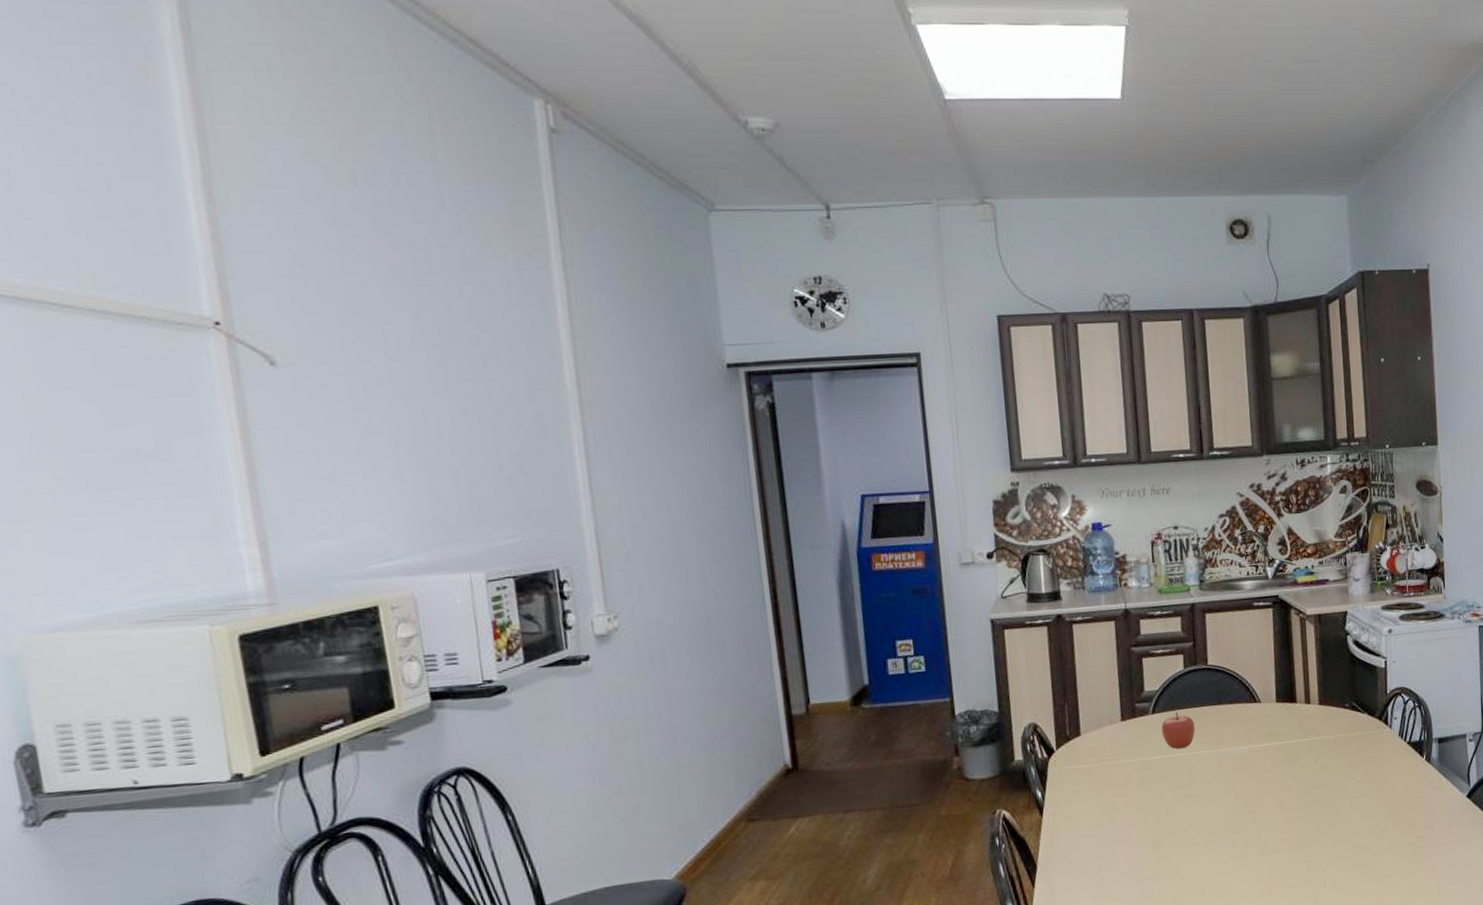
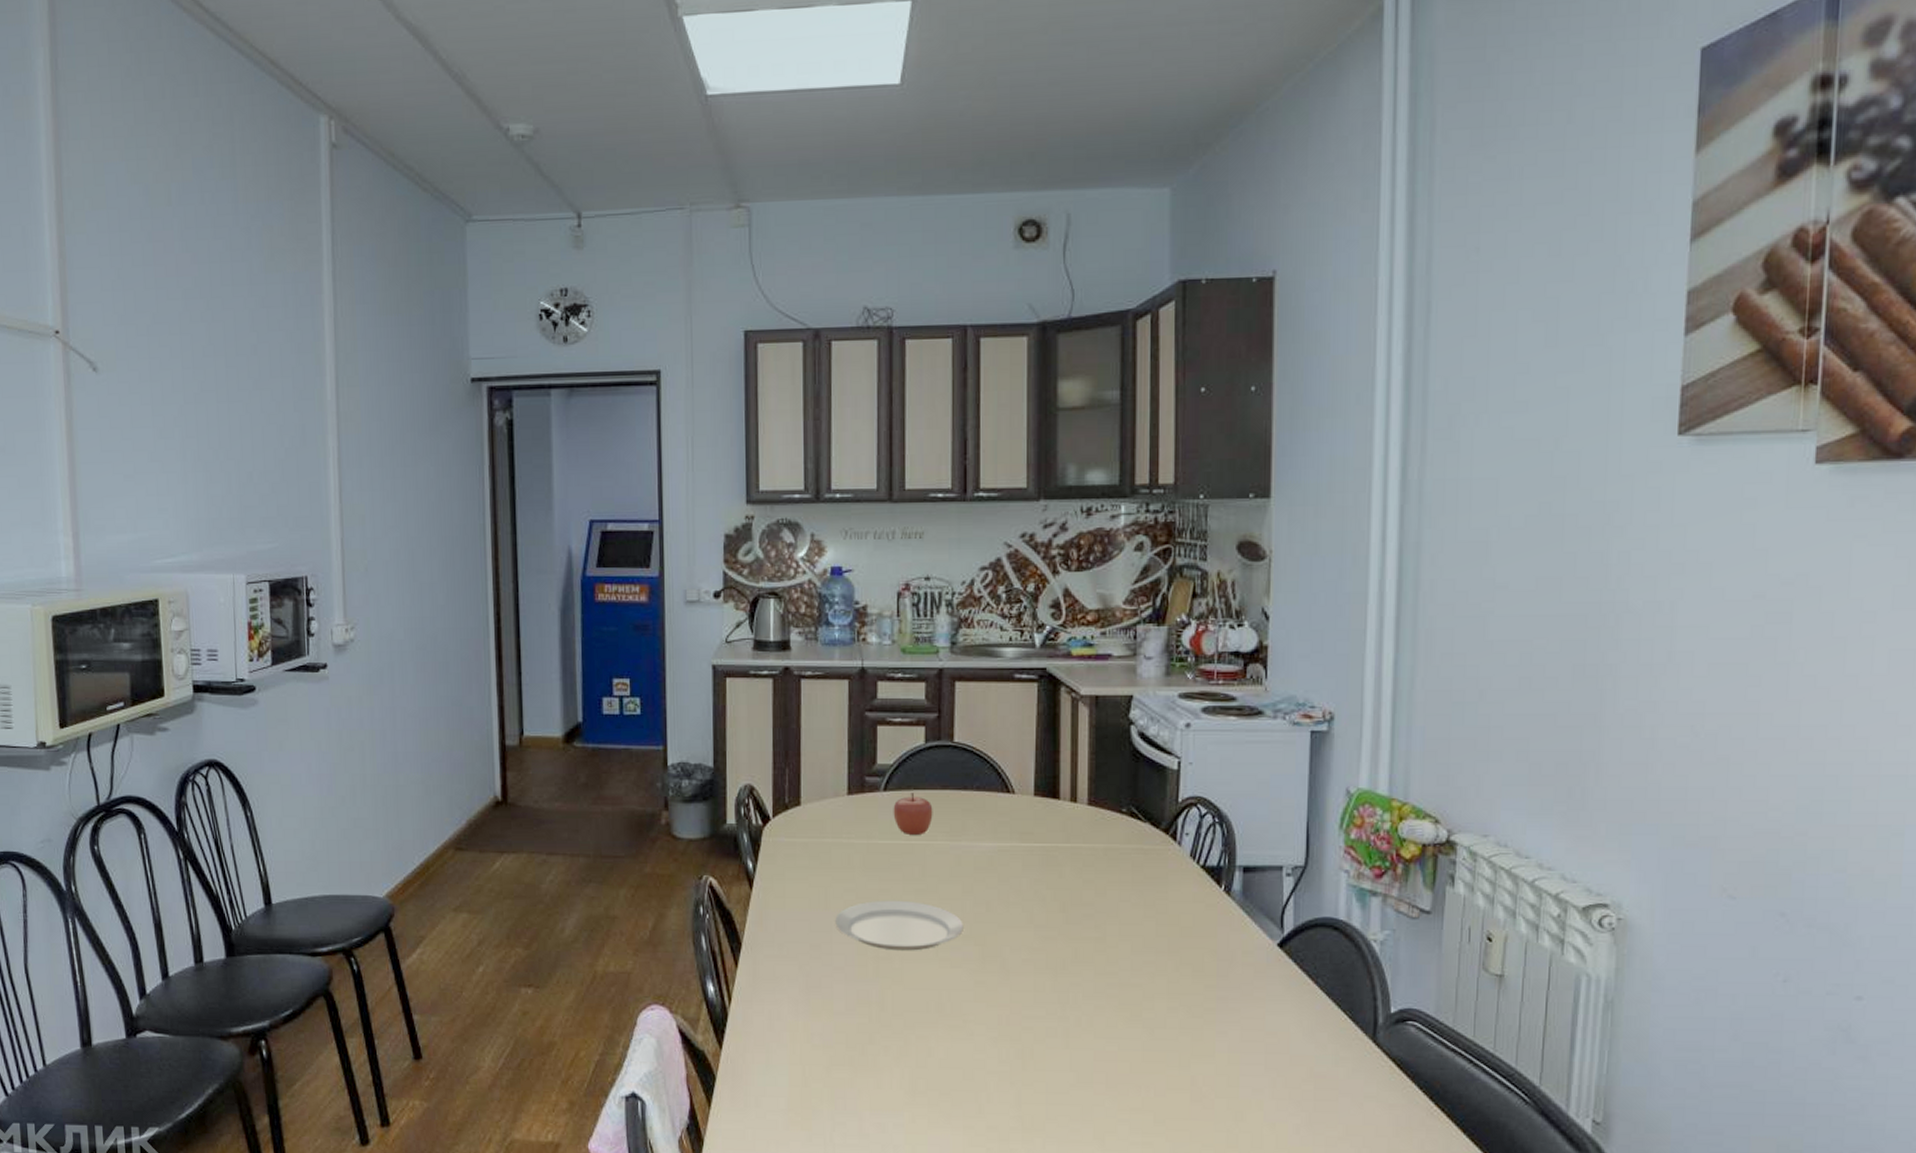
plate: none [1118,805,1228,850] -> present [835,900,963,951]

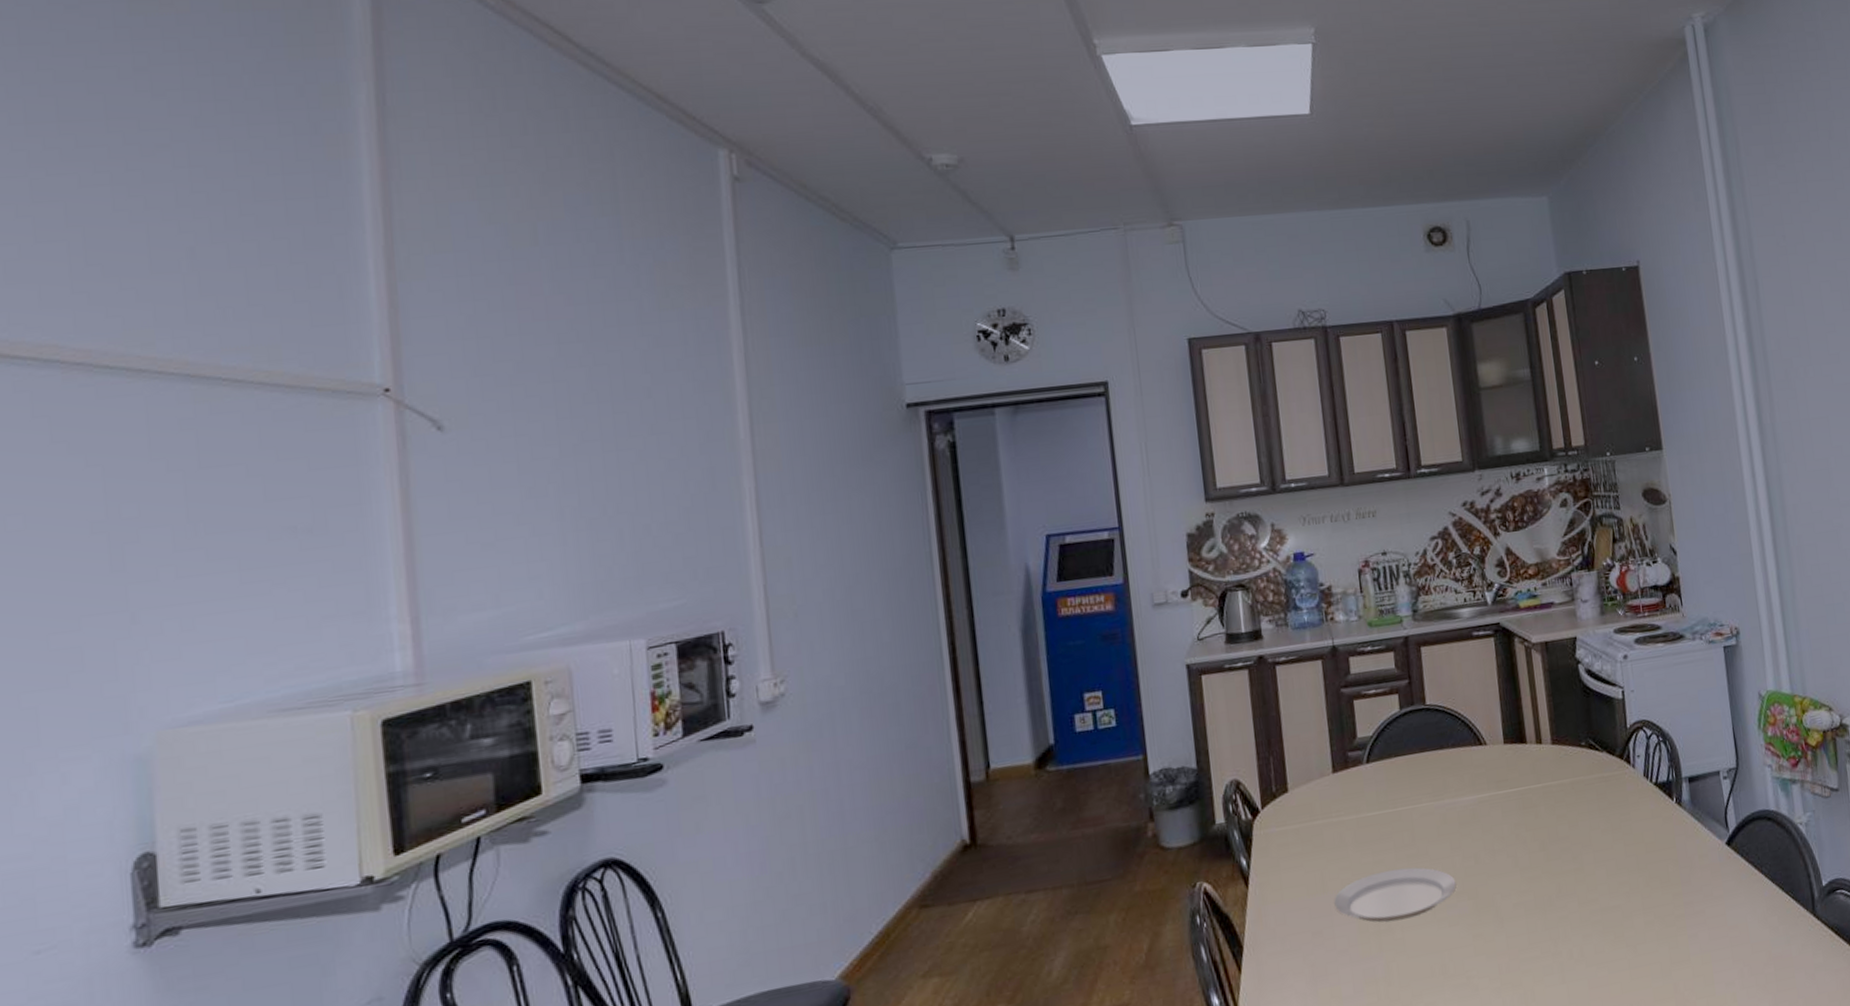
fruit: present [893,793,933,834] -> none [1377,760,1416,803]

